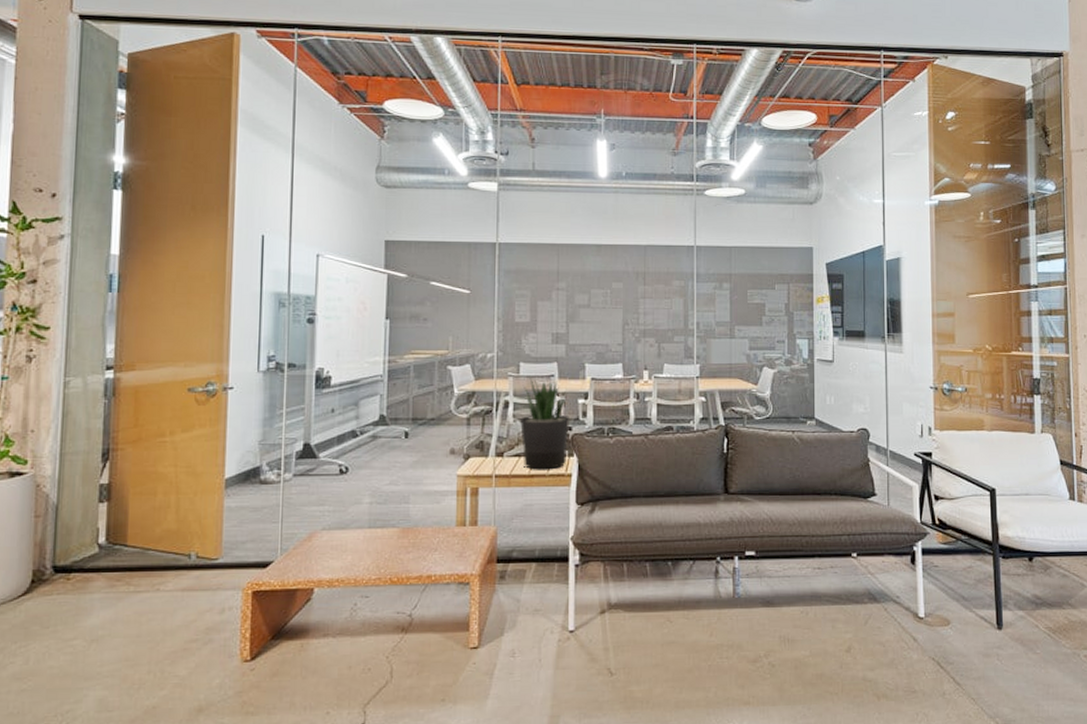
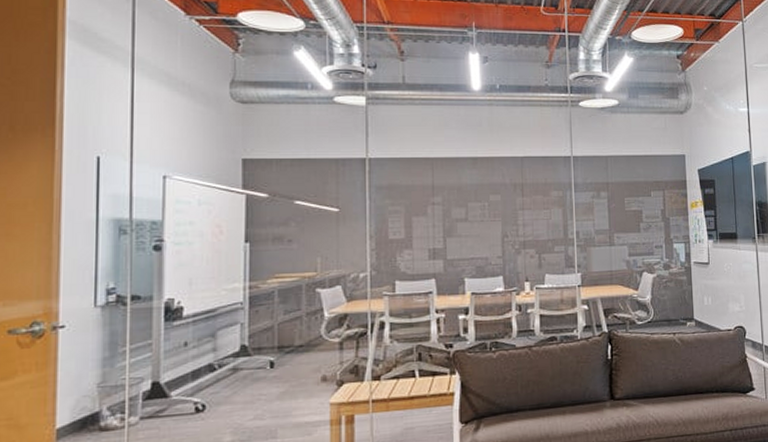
planter: present [520,375,569,470] -> none [398,293,450,392]

